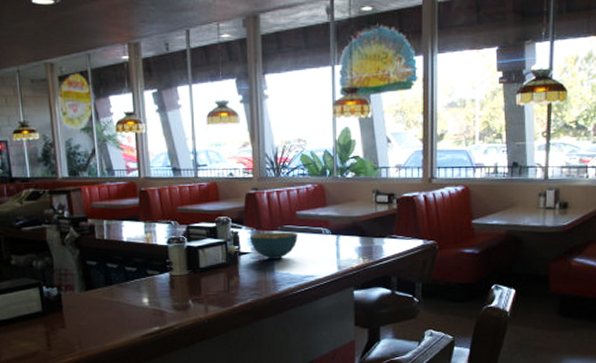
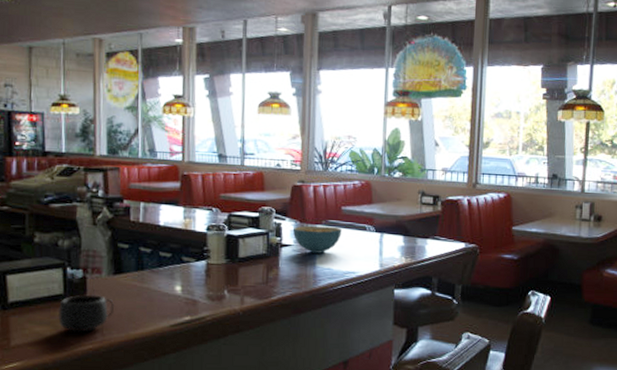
mug: none [38,310,89,346] -> present [57,294,115,333]

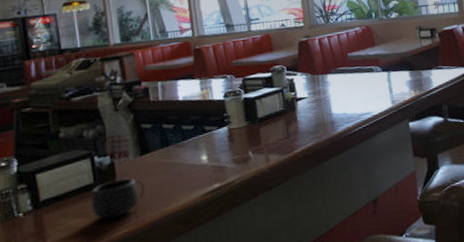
cereal bowl: present [293,225,342,253] -> none [306,73,352,102]

